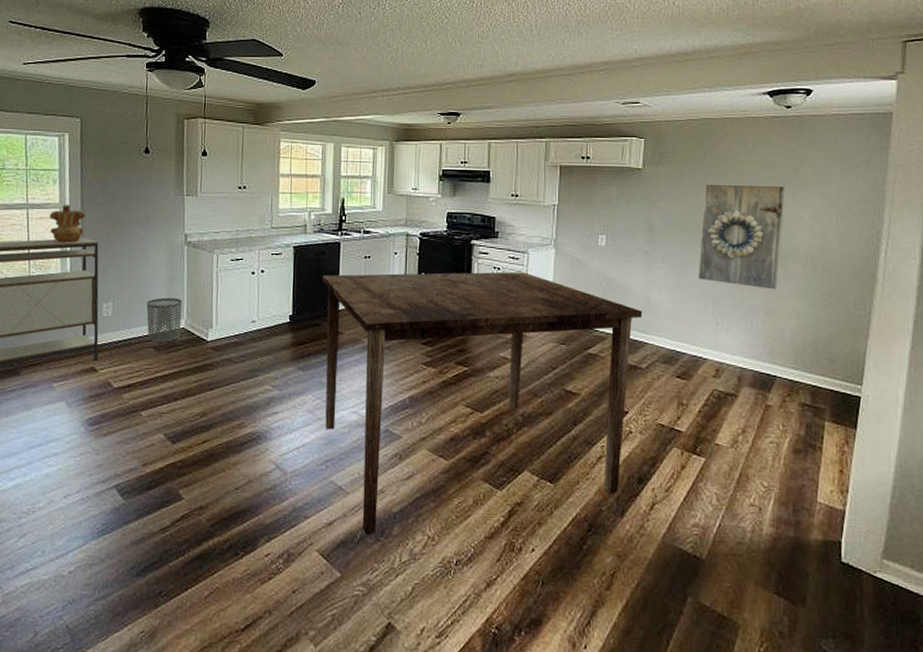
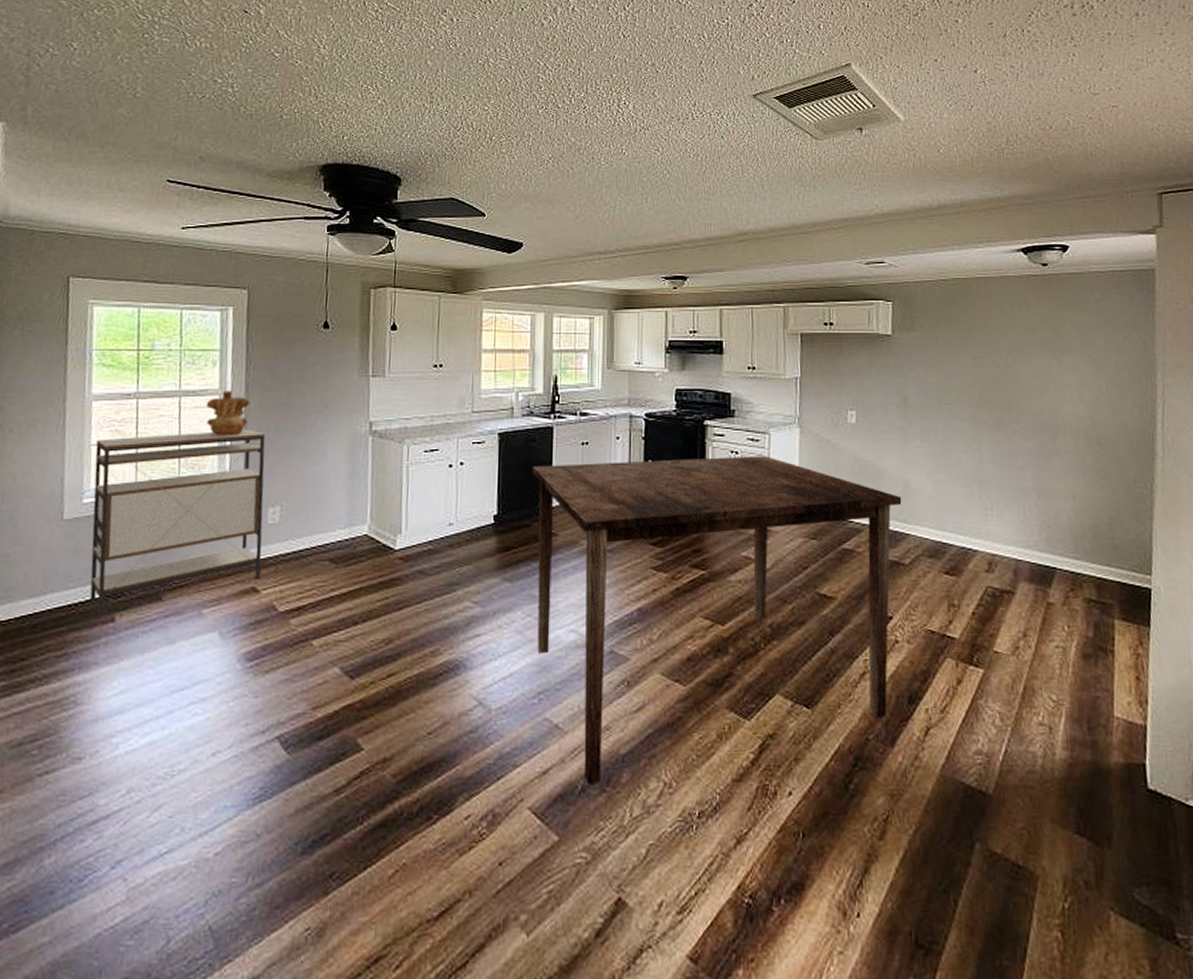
waste bin: present [146,297,182,342] -> none [321,498,365,553]
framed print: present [697,184,786,290] -> none [960,350,1050,468]

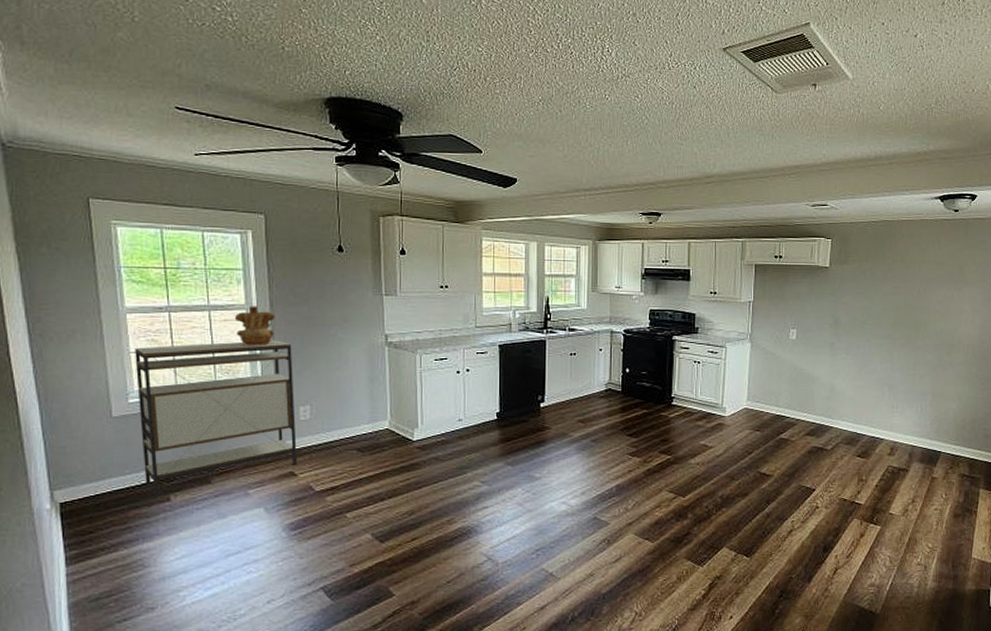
dining table: present [532,456,902,786] -> none [529,365,828,617]

